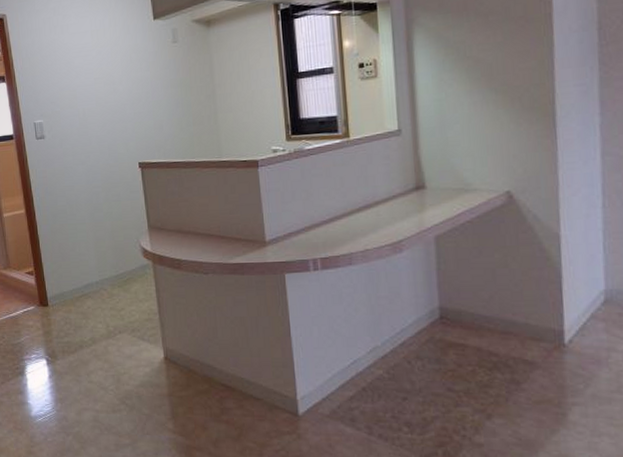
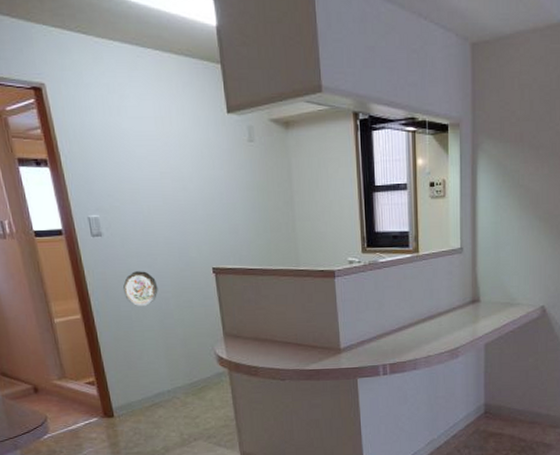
decorative plate: none [60,168,90,201] -> present [123,271,158,306]

